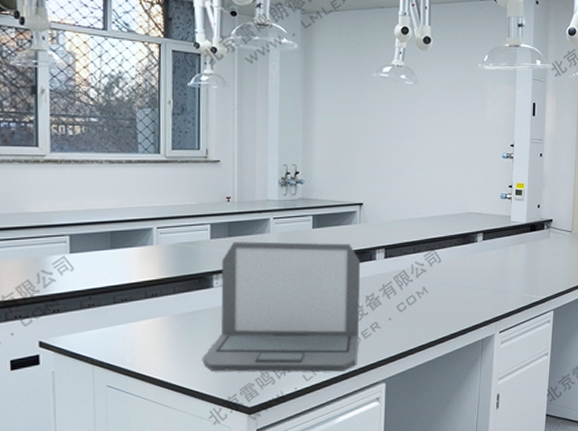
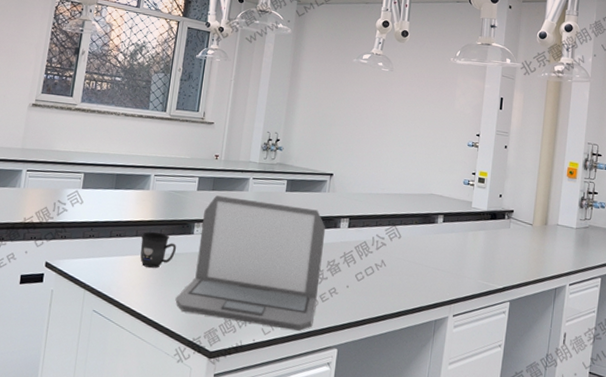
mug: none [151,290,196,330] -> present [140,231,177,268]

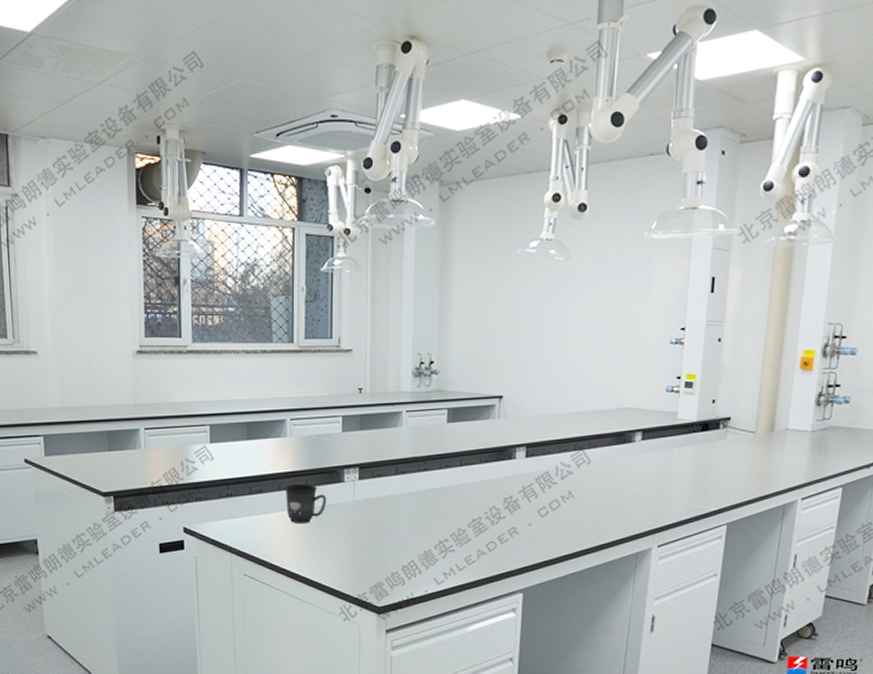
laptop: present [175,195,326,331] -> none [333,435,499,577]

